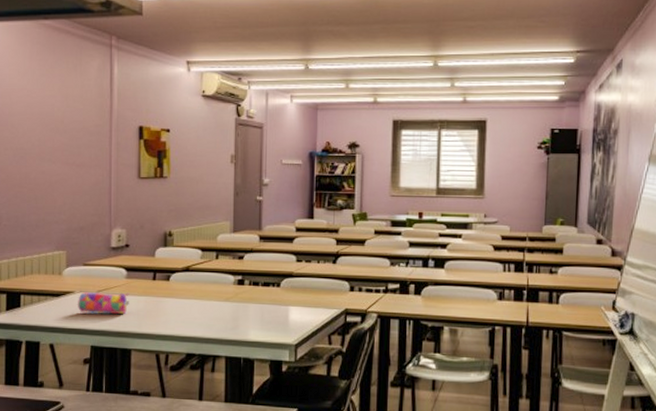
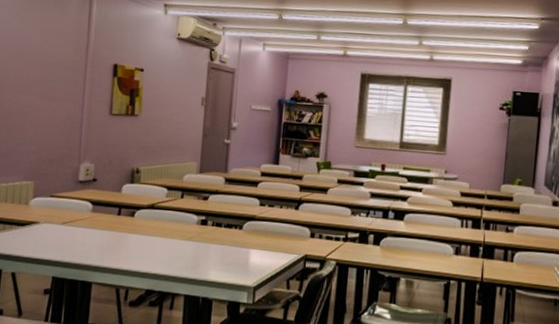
pencil case: present [77,291,129,315] -> none [41,222,94,248]

